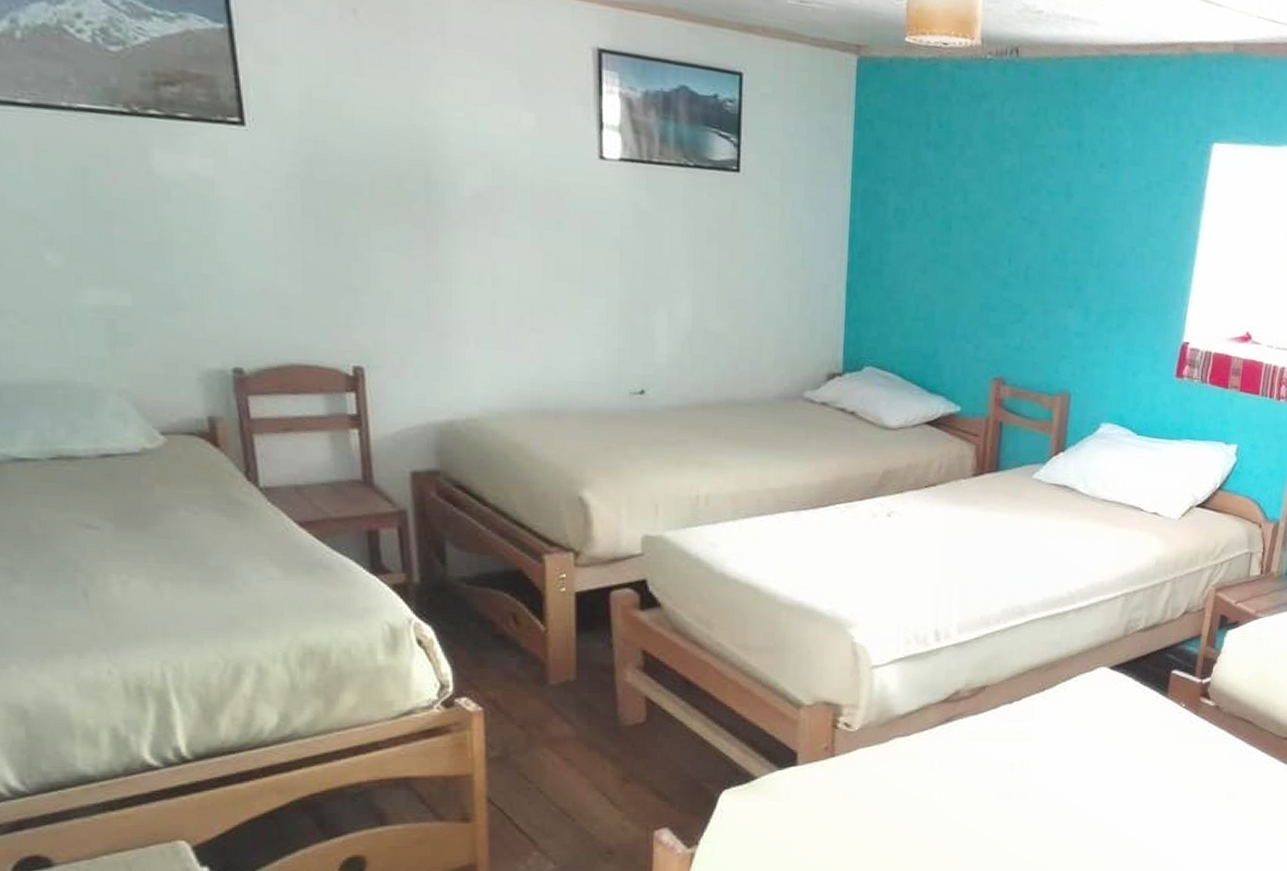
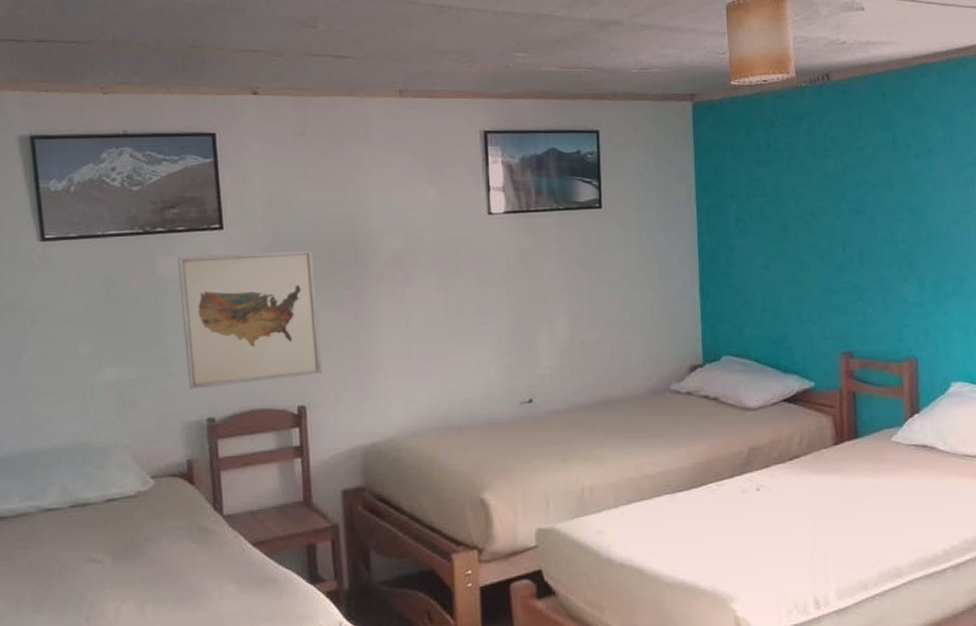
wall art: none [182,153,384,331] -> present [178,249,322,389]

